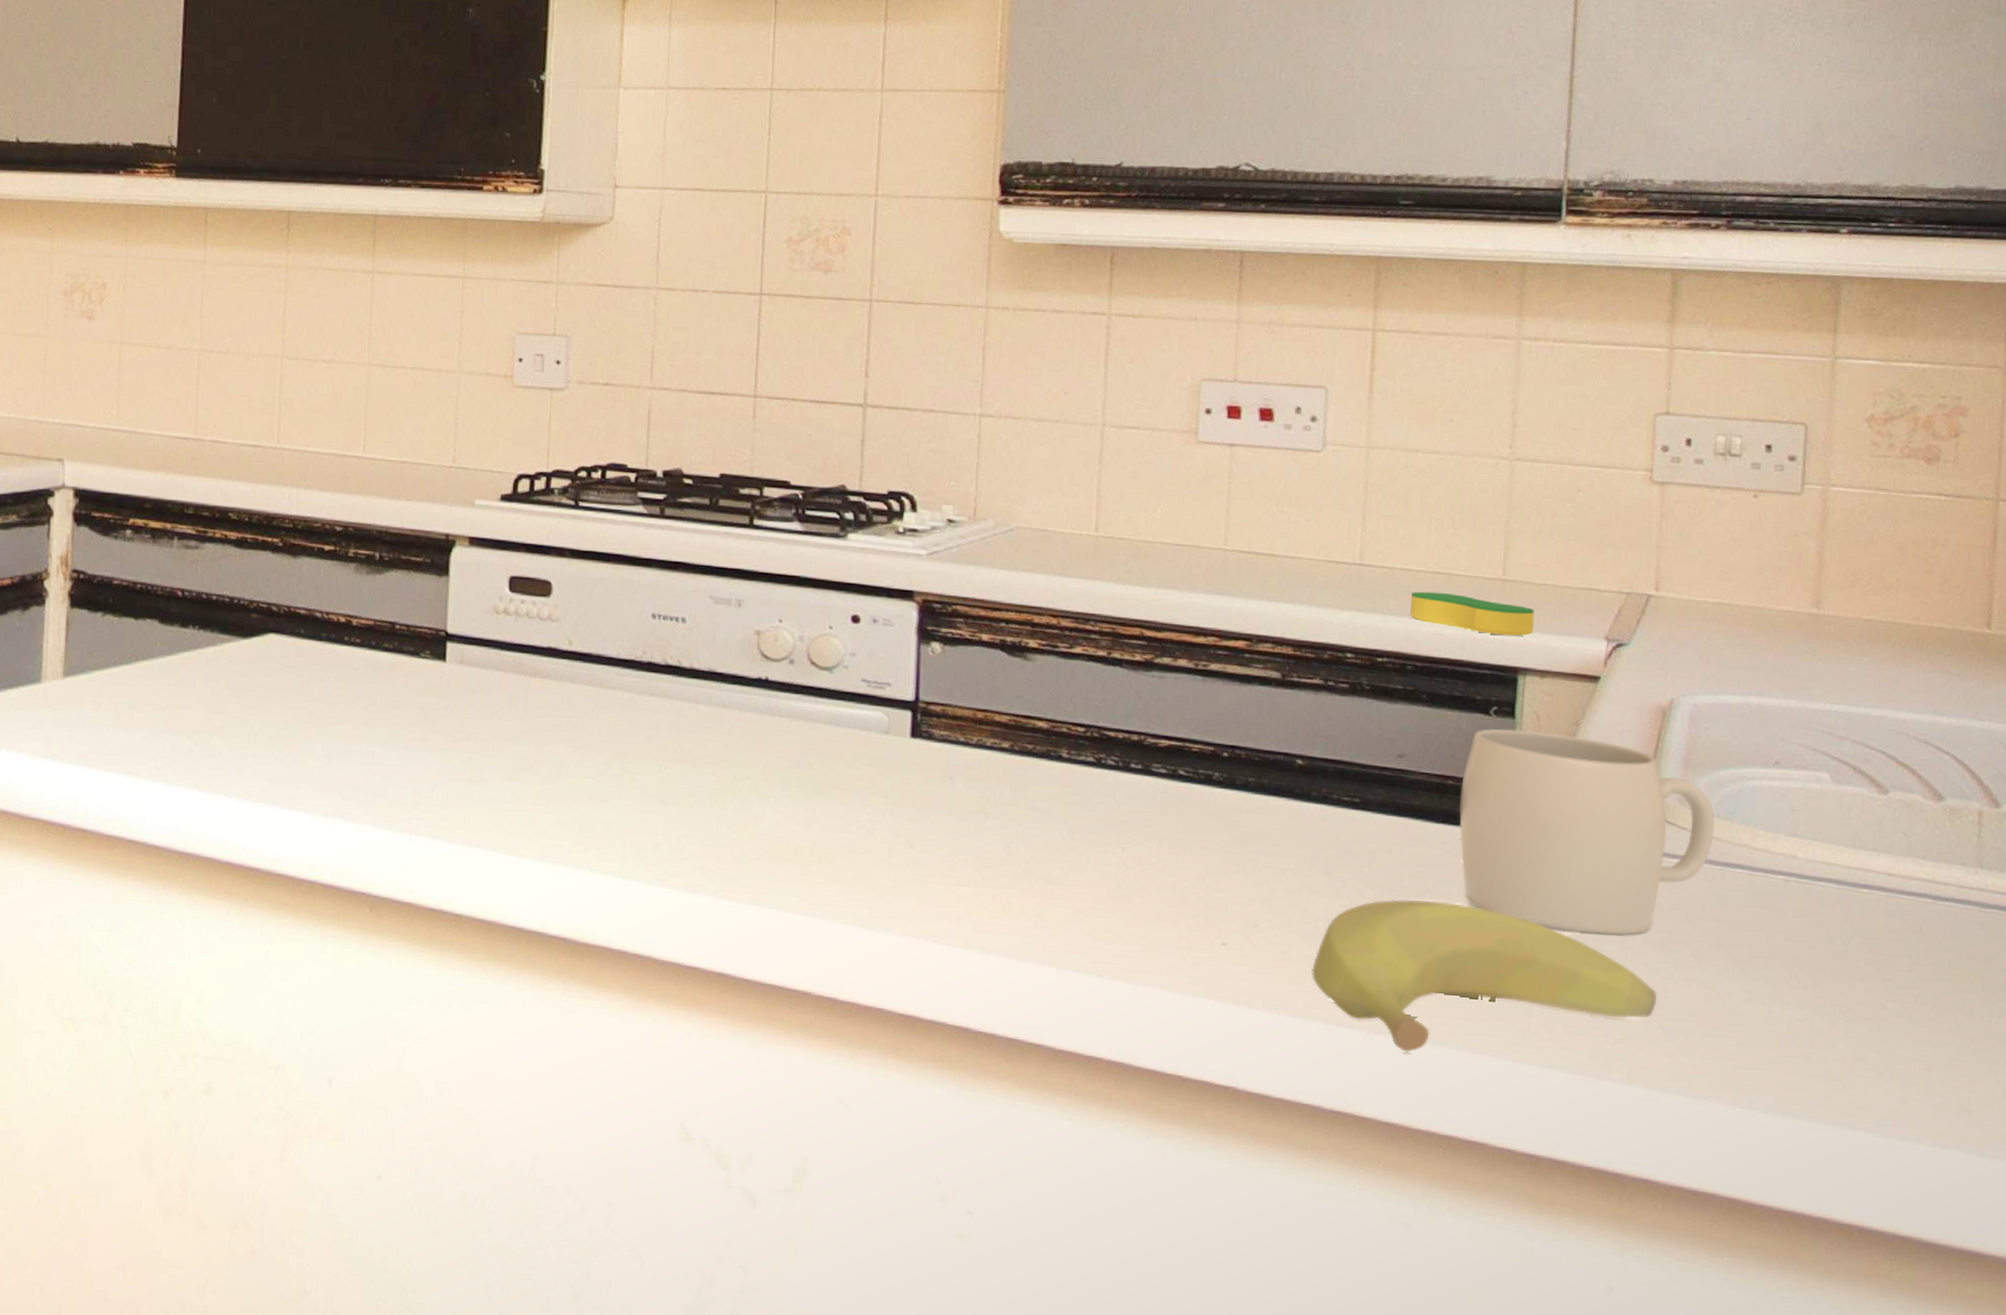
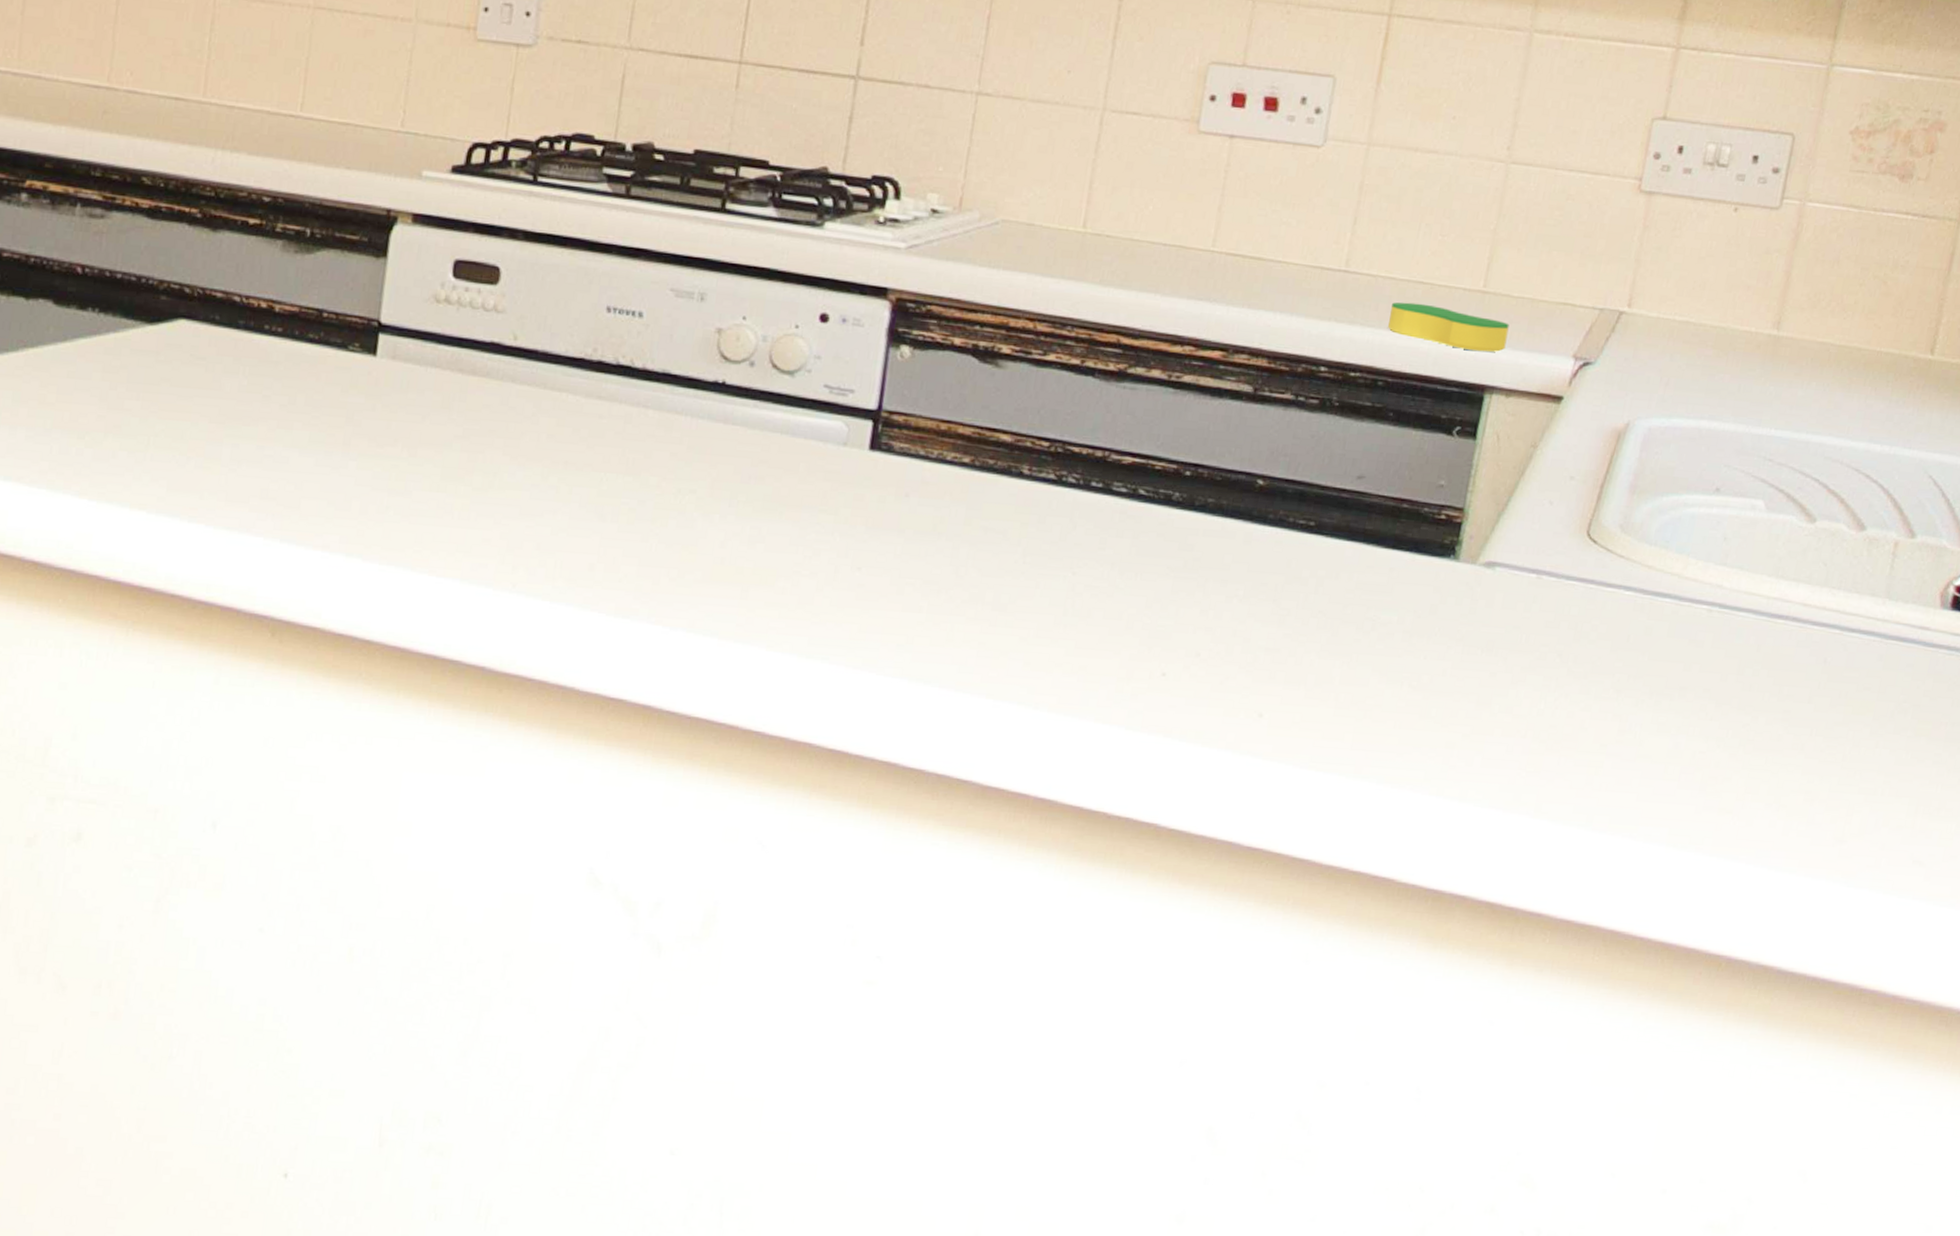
banana: present [1311,899,1658,1052] -> none [1246,628,1574,786]
mug: present [1459,728,1715,936] -> none [1403,450,1652,667]

